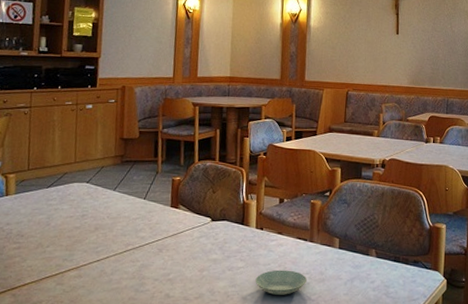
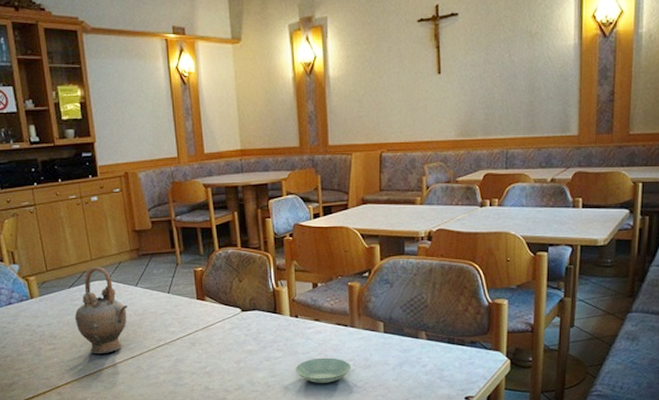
teapot: none [46,168,102,256] -> present [74,266,128,354]

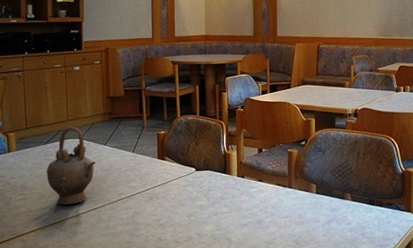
saucer: present [295,357,351,383] -> none [239,214,287,237]

